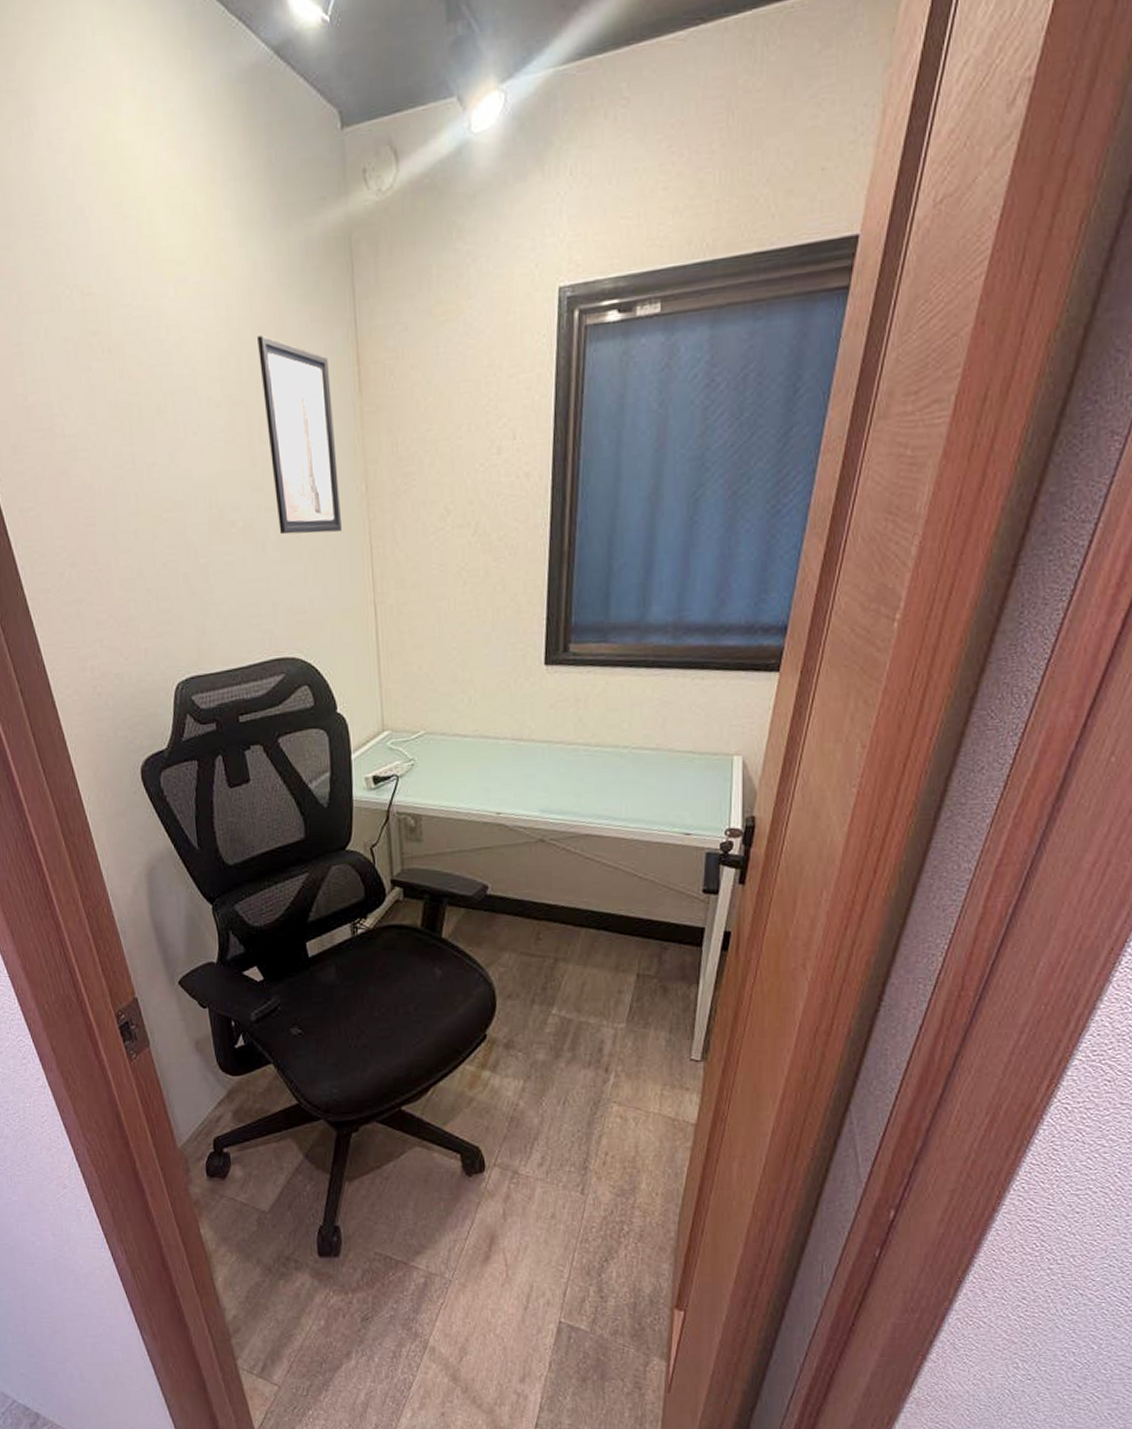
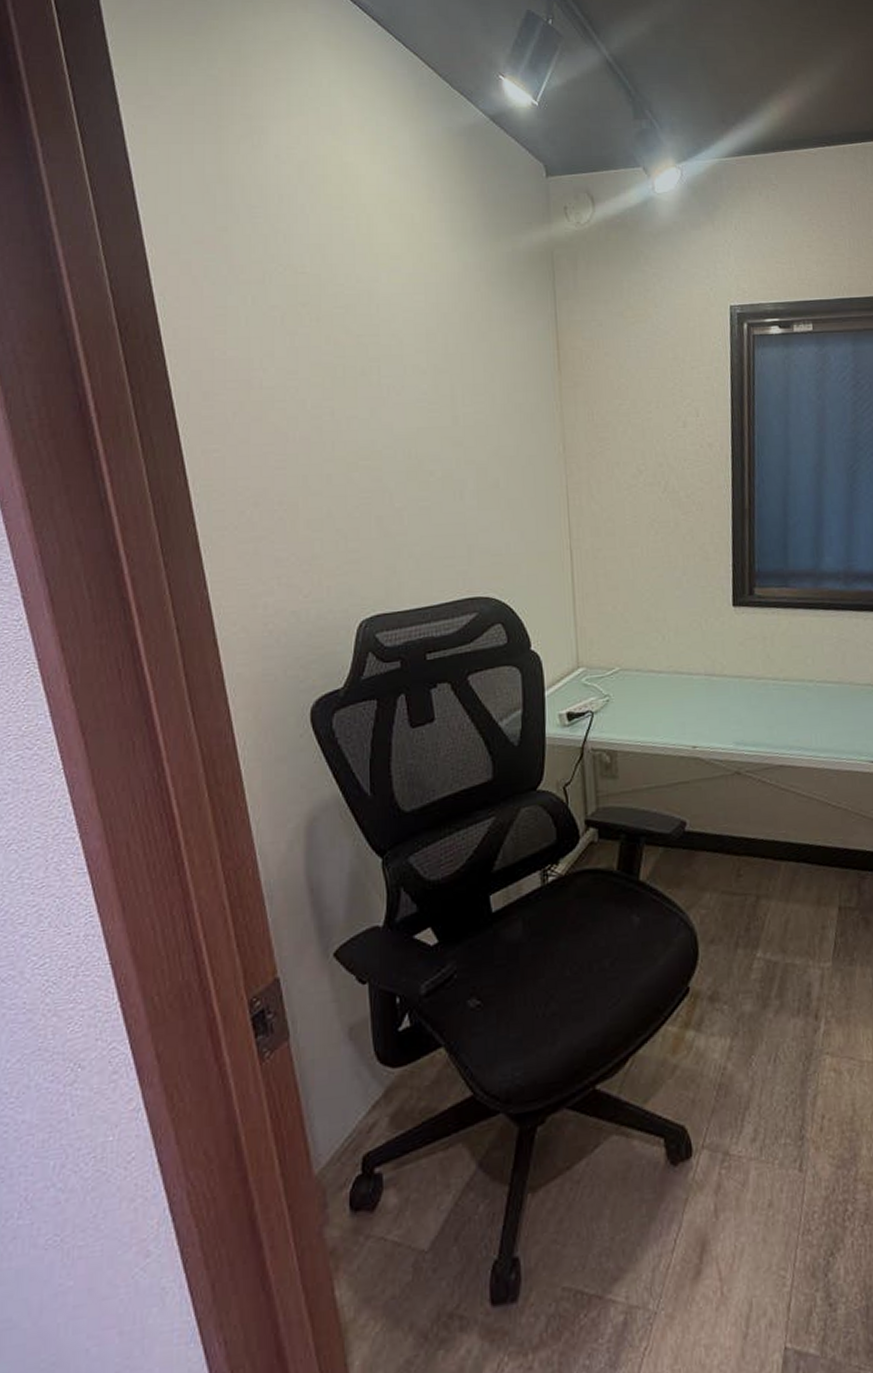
wall art: present [257,335,342,535] -> none [465,319,539,485]

